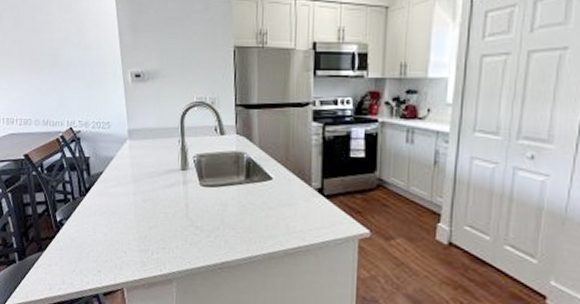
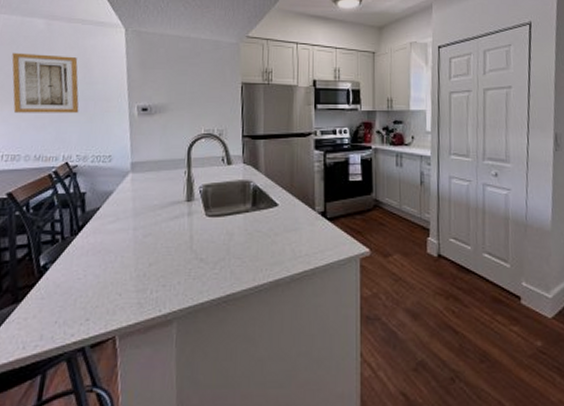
wall art: none [15,18,78,80] -> present [12,52,79,114]

